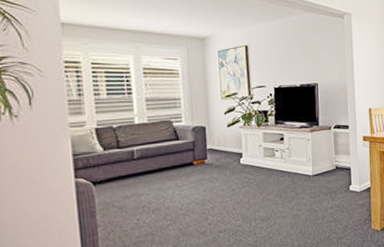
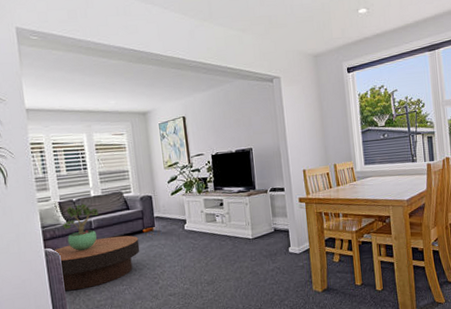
coffee table: none [88,167,189,226] -> present [55,235,140,291]
potted plant: none [98,131,142,182] -> present [62,204,98,251]

